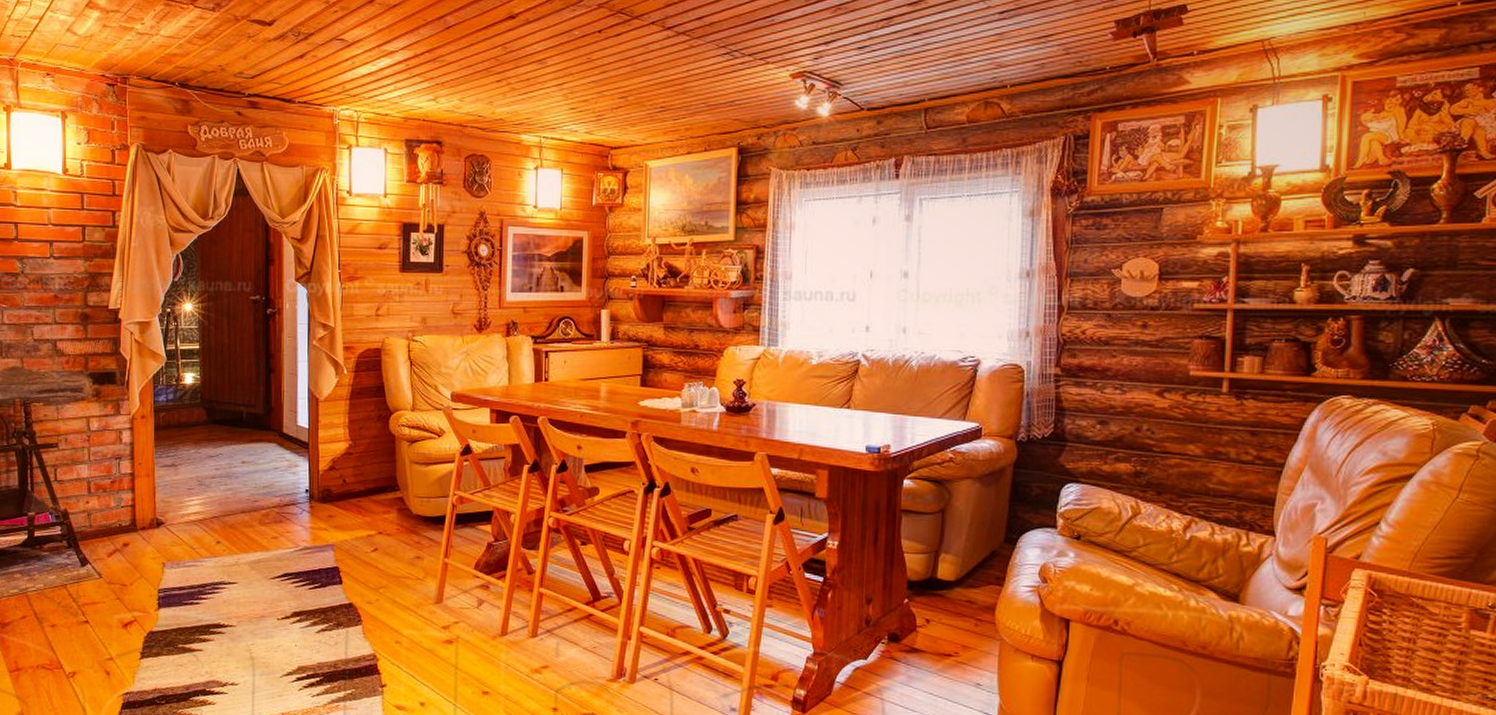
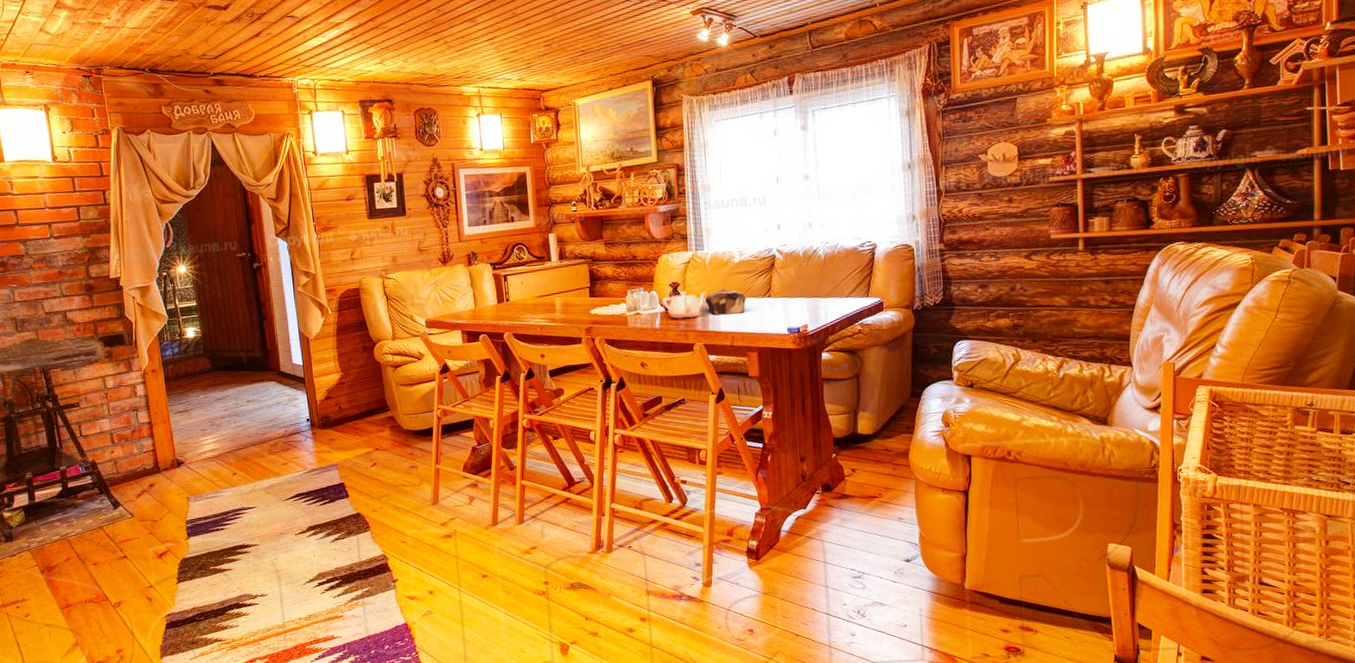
teapot: none [723,390,777,423] -> present [661,290,708,320]
bread loaf: none [773,394,821,424] -> present [705,289,746,316]

